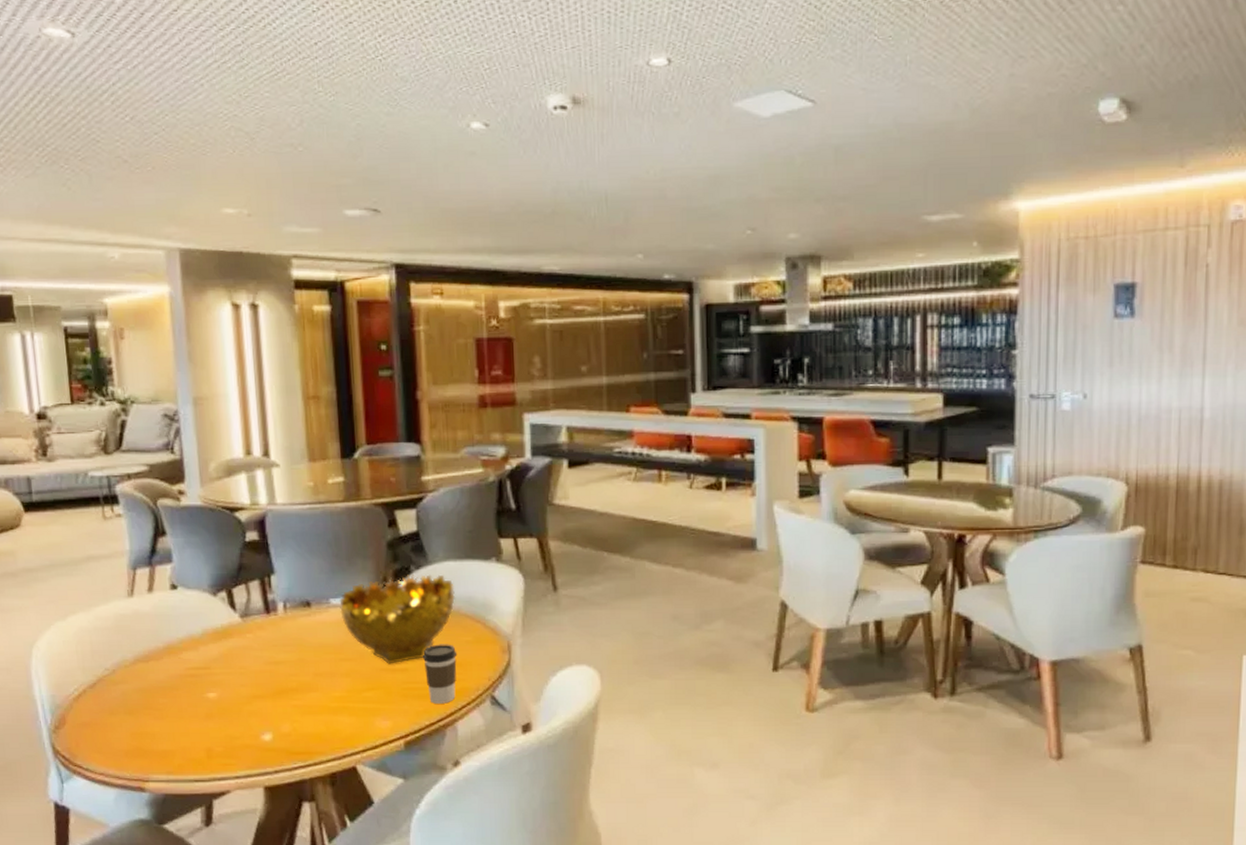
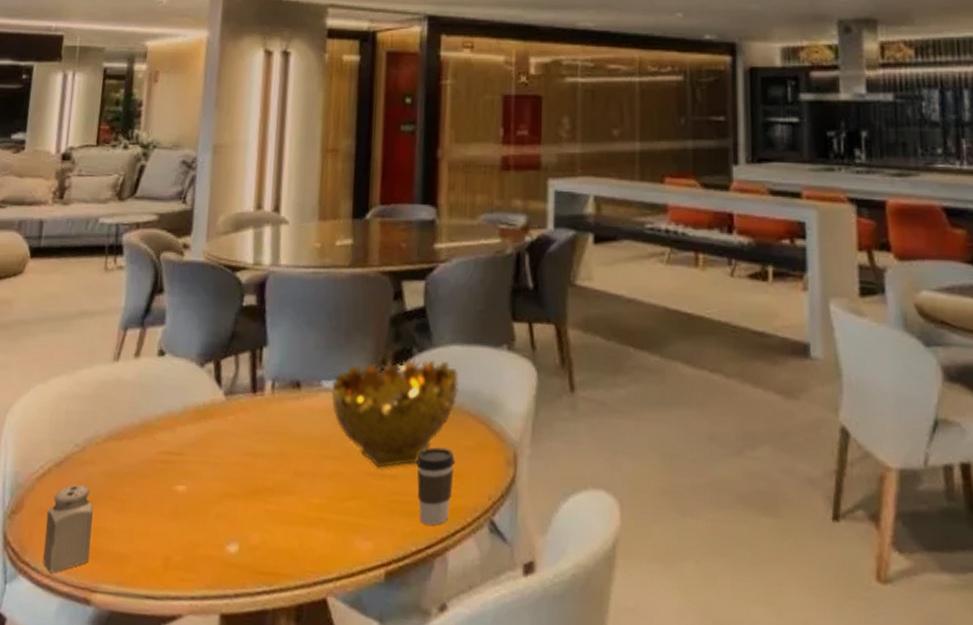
salt shaker: none [89,701,138,771] -> present [43,485,93,573]

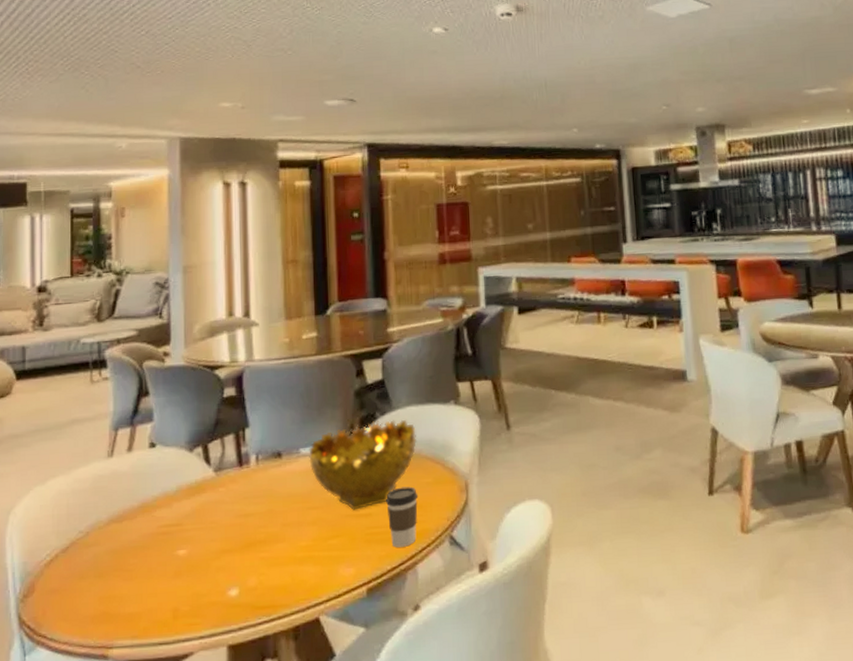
salt shaker: present [43,485,93,573] -> none [58,564,103,640]

